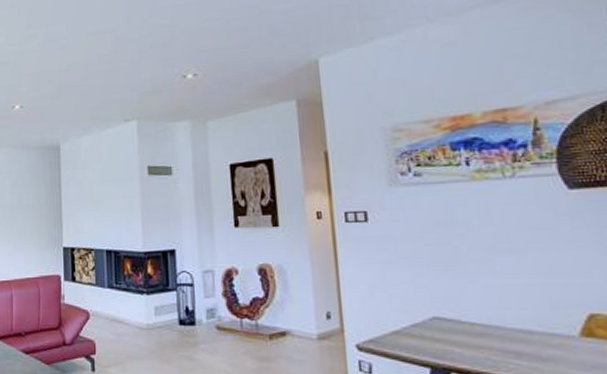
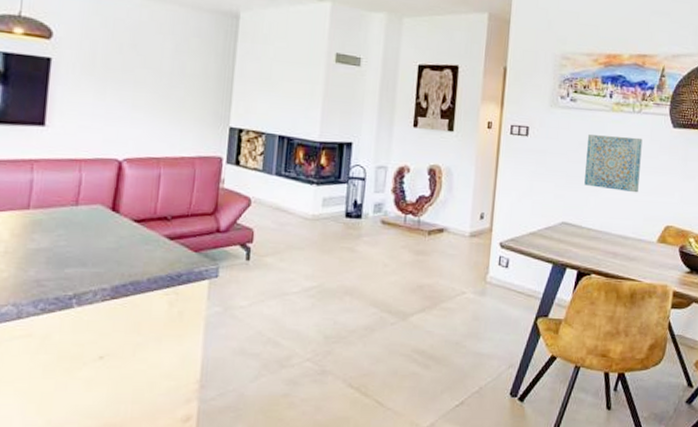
wall art: none [445,207,535,275] -> present [584,135,643,193]

